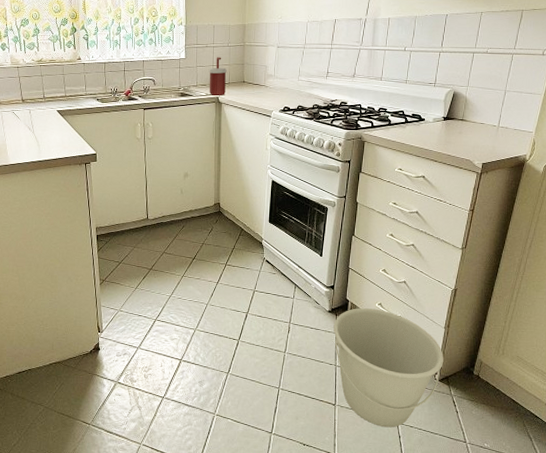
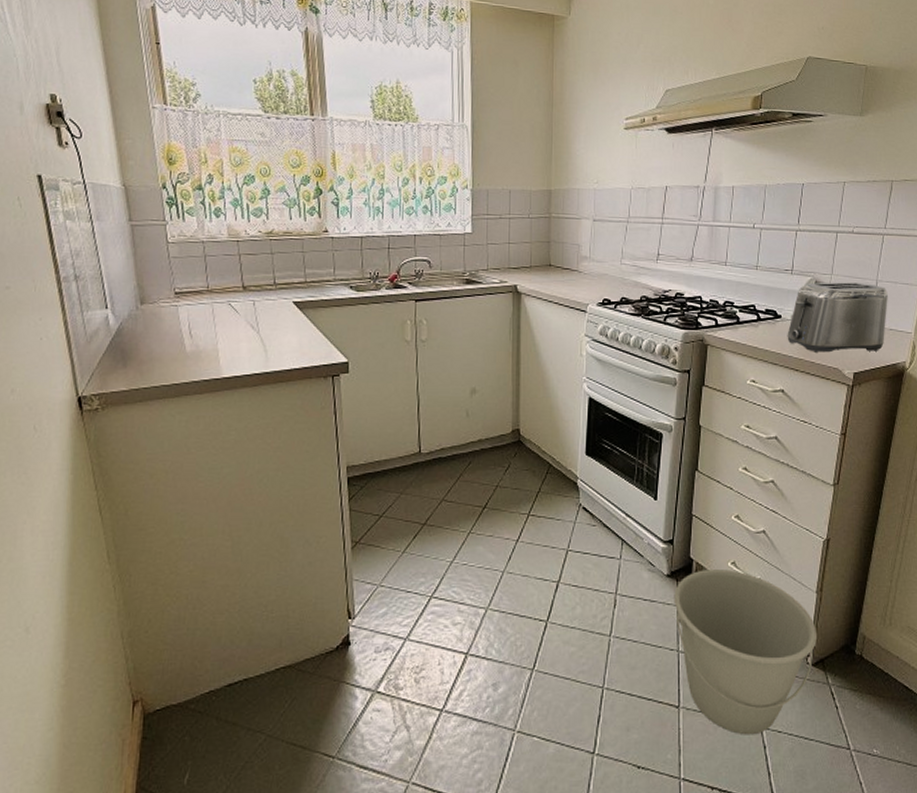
soap dispenser: present [208,57,227,96] -> none [503,232,528,283]
toaster: none [429,92,514,148] -> present [787,282,888,353]

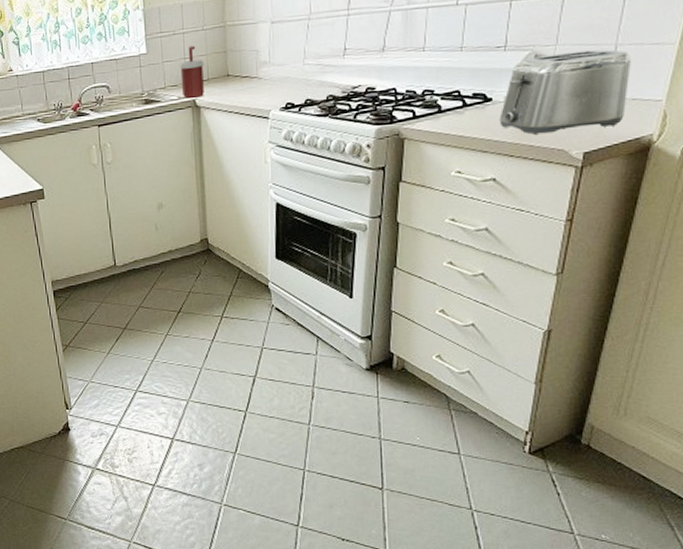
soap dispenser: none [503,232,528,283] -> present [179,46,204,98]
bucket: present [674,569,818,735] -> none [374,362,536,516]

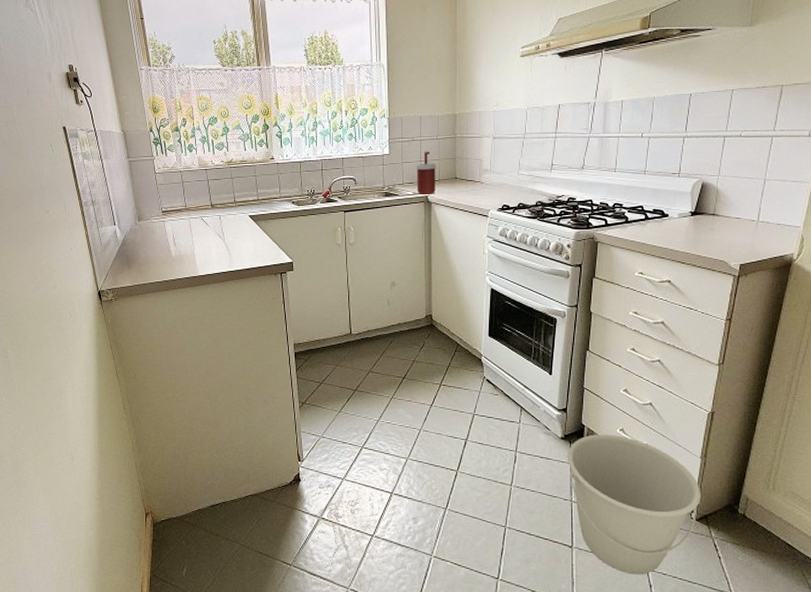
bucket: none [374,362,536,516] -> present [567,434,702,575]
toaster: present [499,49,631,135] -> none [674,182,776,247]

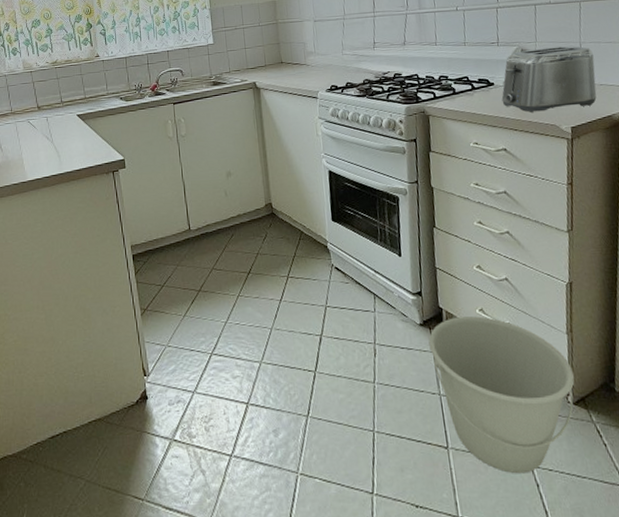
soap dispenser: present [415,151,436,194] -> none [240,38,263,81]
toaster: none [674,182,776,247] -> present [501,46,597,112]

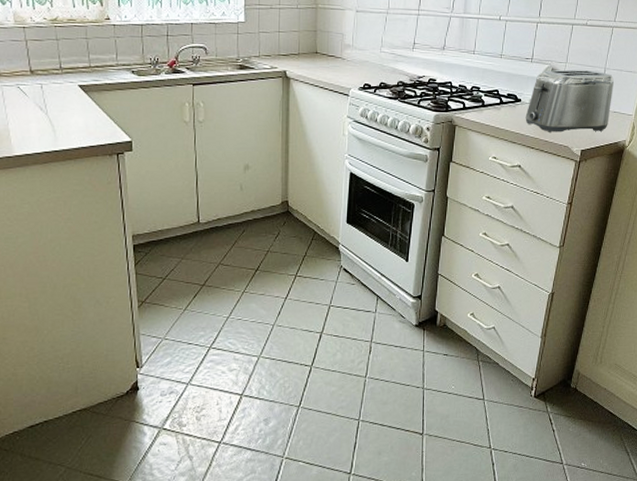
bucket: present [428,316,575,474] -> none [421,320,541,455]

